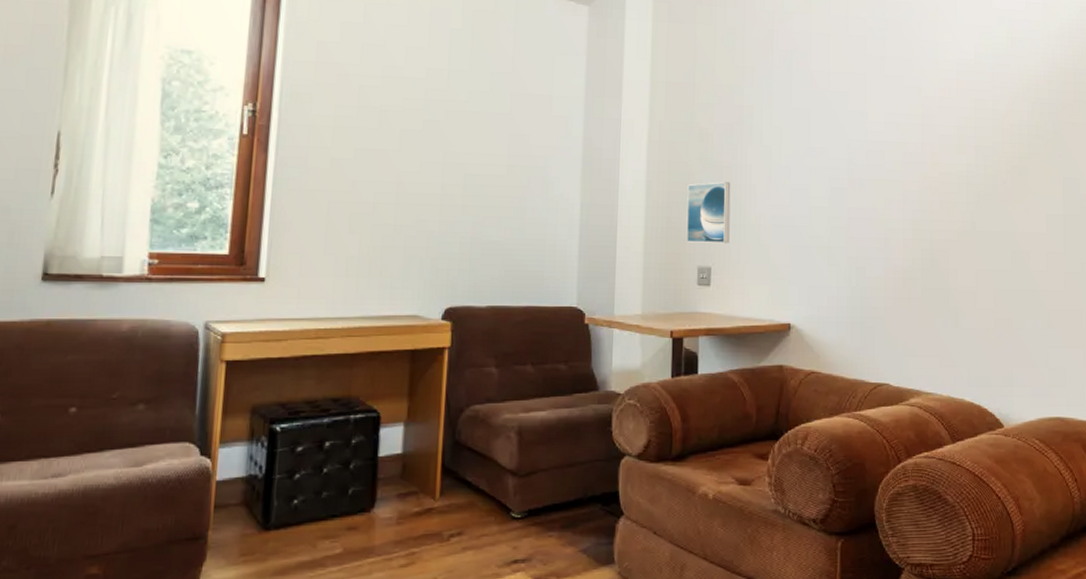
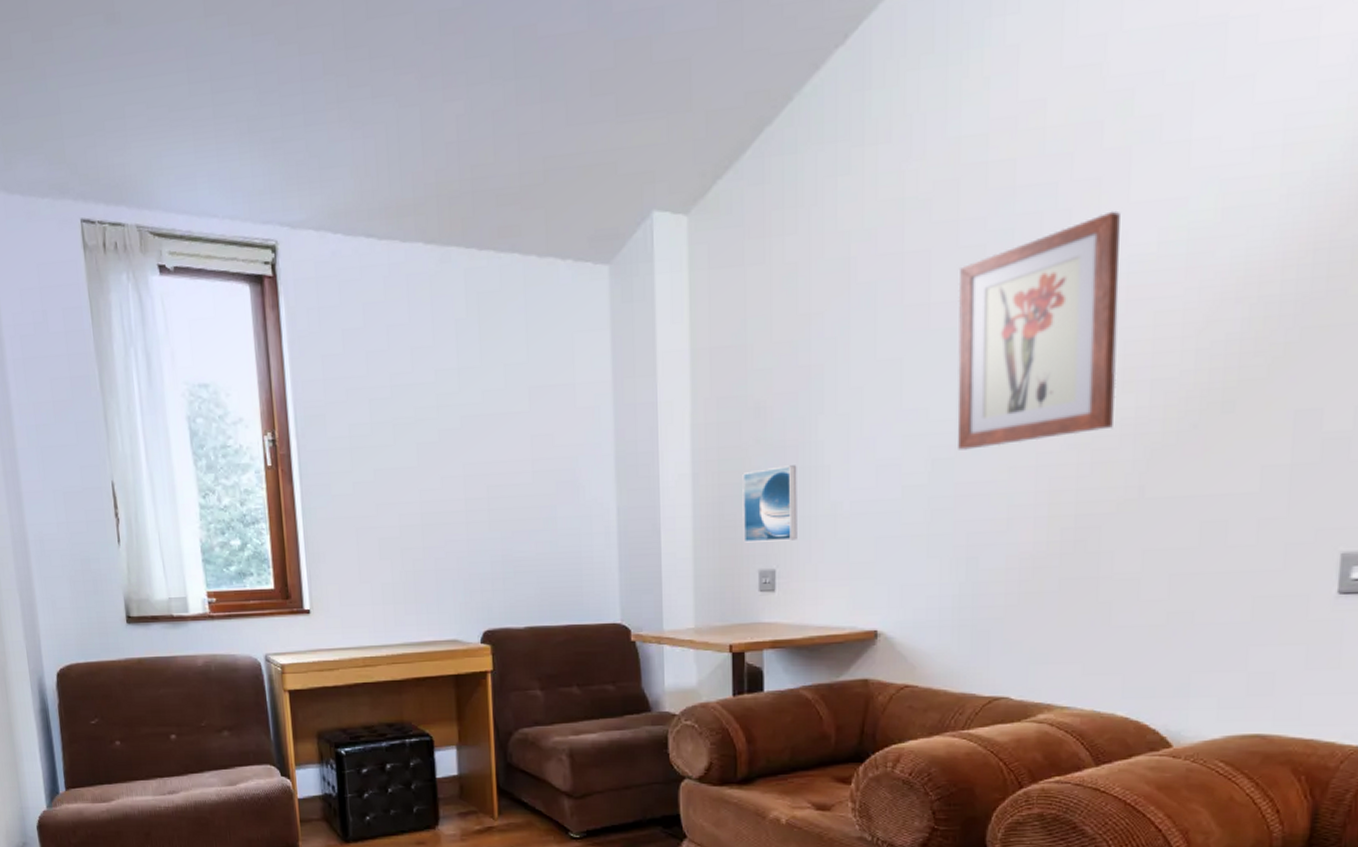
wall art: none [848,27,954,183] -> present [957,210,1120,450]

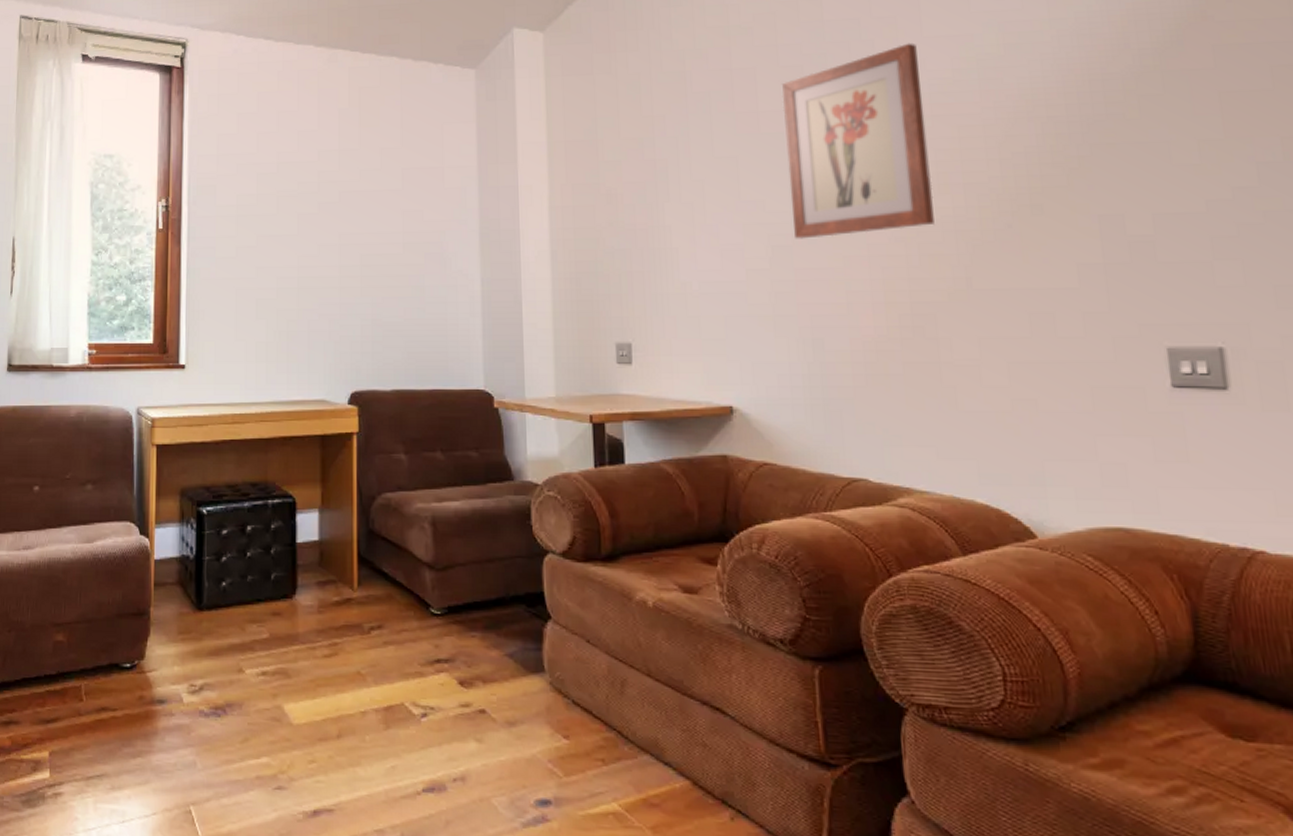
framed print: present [742,465,797,543] -> none [597,247,651,316]

